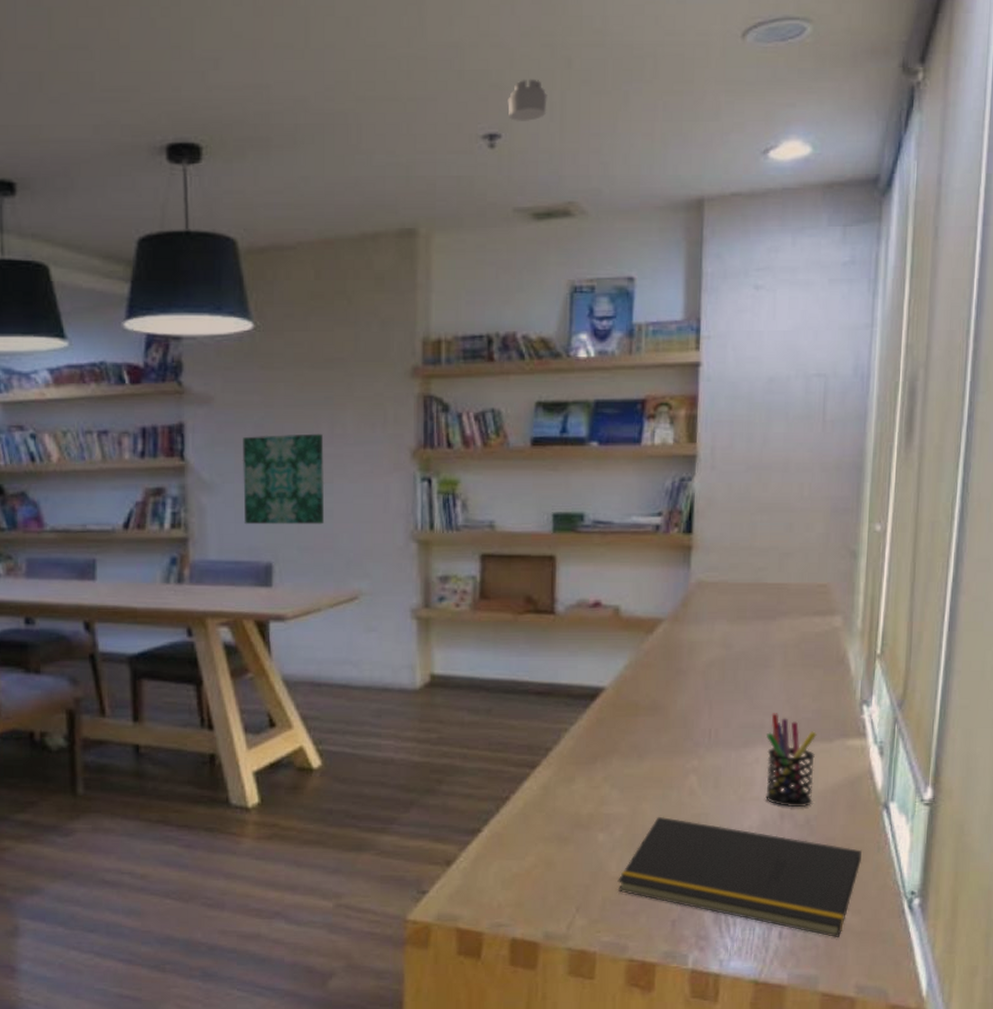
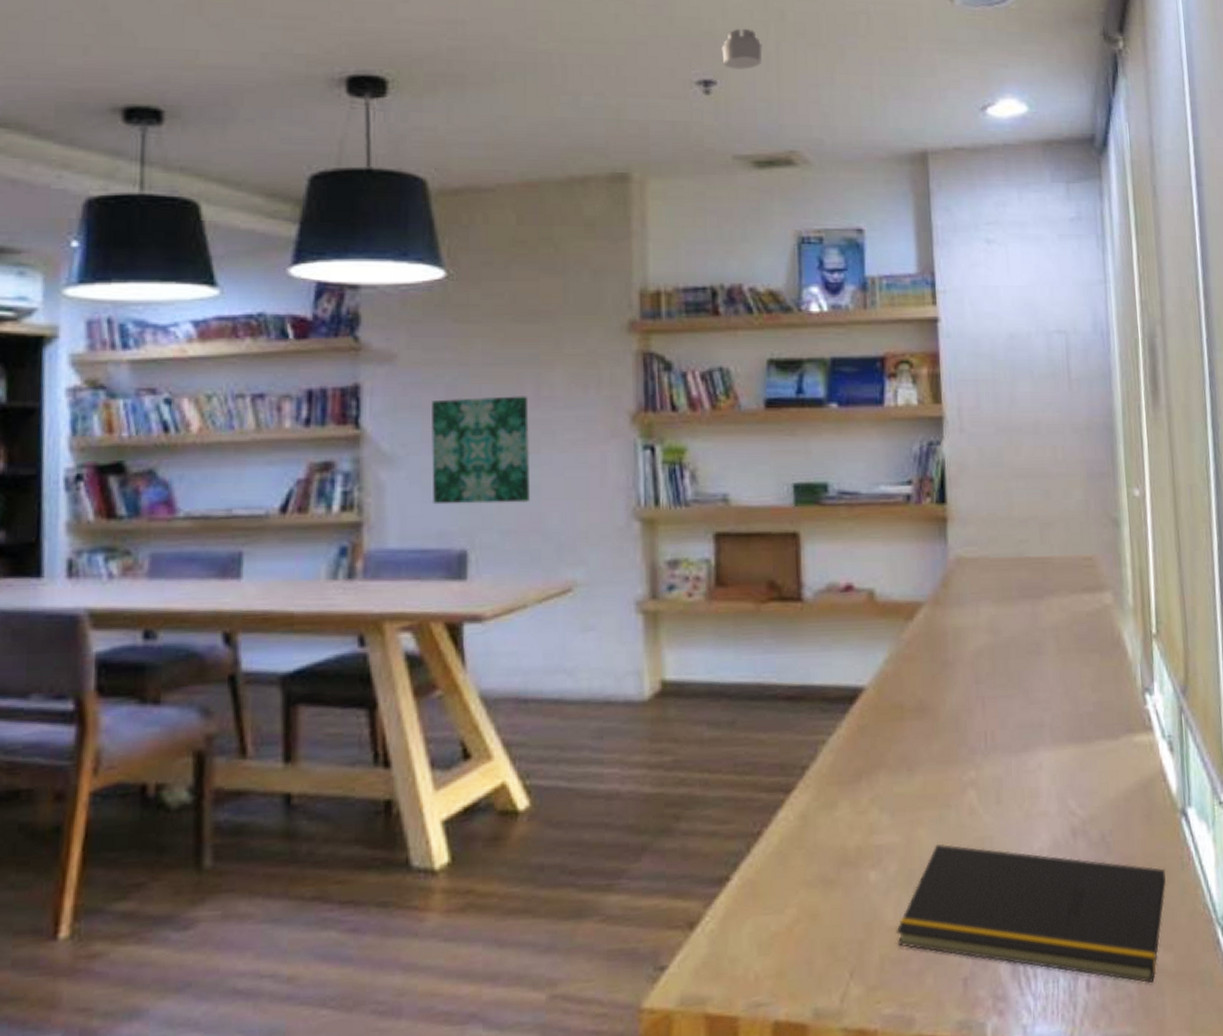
pen holder: present [764,713,817,806] -> none [1047,708,1106,821]

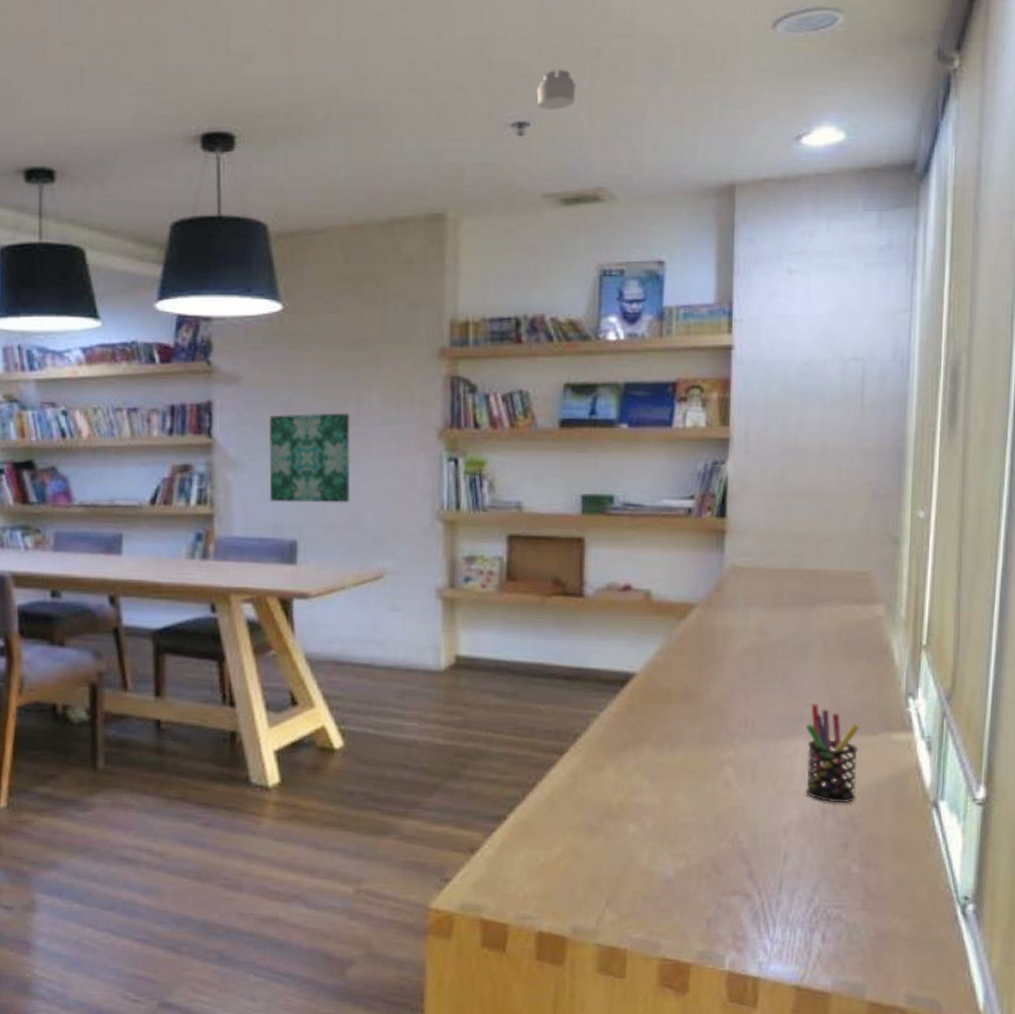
notepad: present [896,844,1166,984] -> none [649,809,910,944]
pen holder: none [1047,708,1106,821] -> present [804,704,860,803]

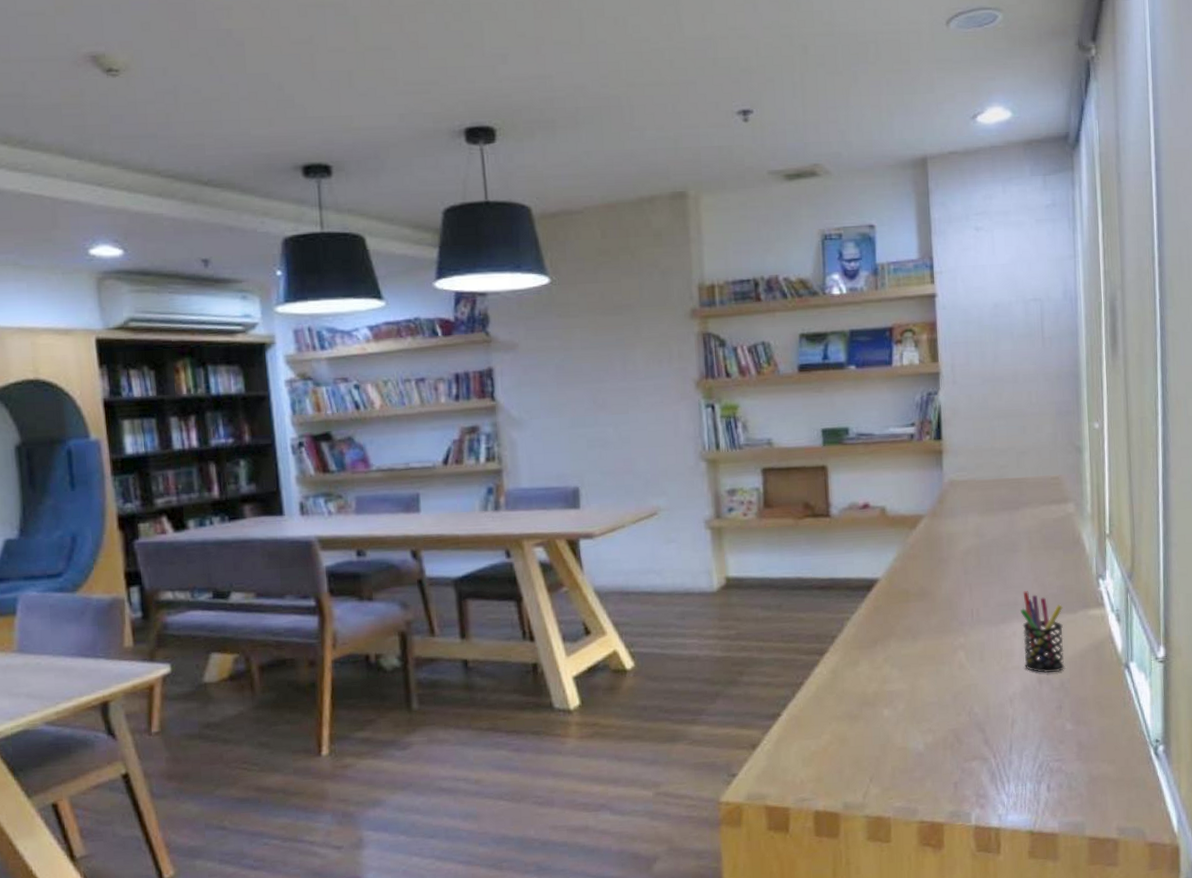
wall art: present [268,413,351,503] -> none [546,371,623,455]
smoke detector: present [536,69,576,110] -> none [756,63,790,99]

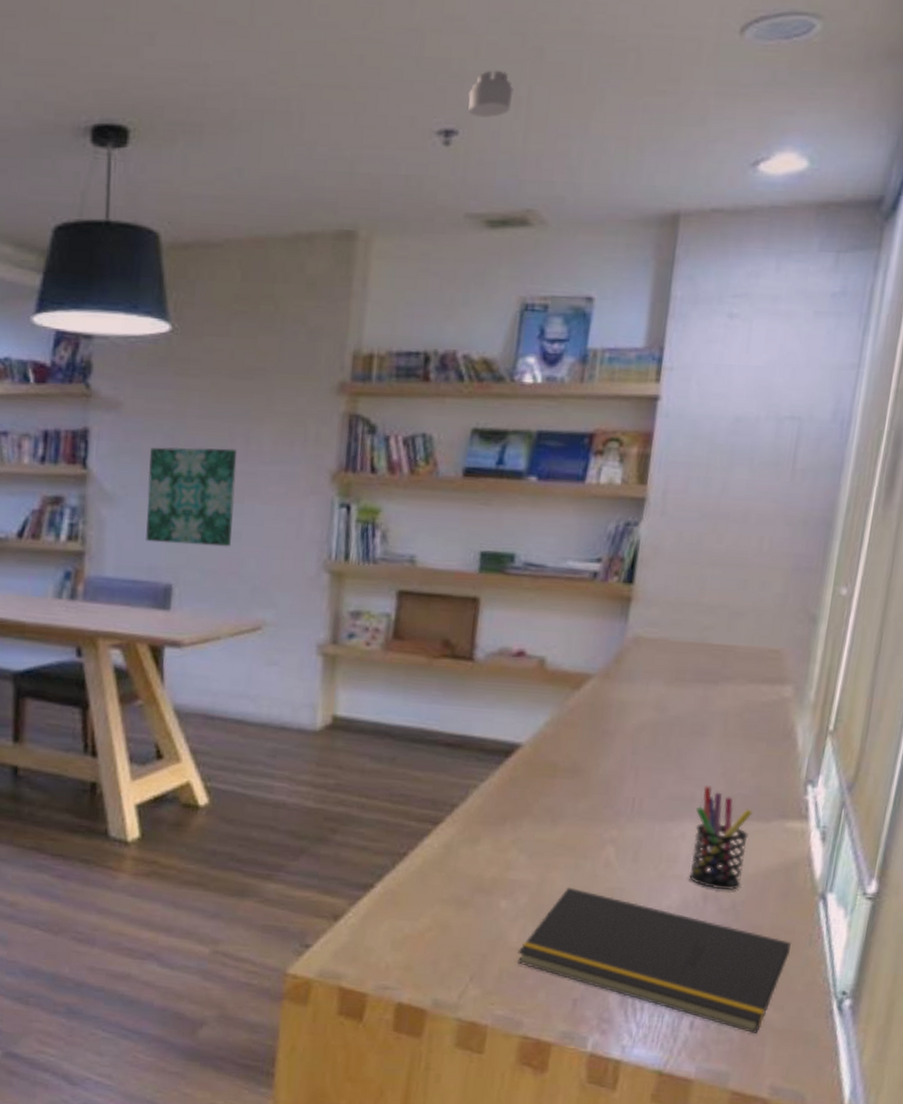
wall art: none [546,371,623,455] -> present [146,447,237,547]
smoke detector: none [756,63,790,99] -> present [468,69,514,118]
notepad: none [904,690,1111,787] -> present [517,888,791,1034]

